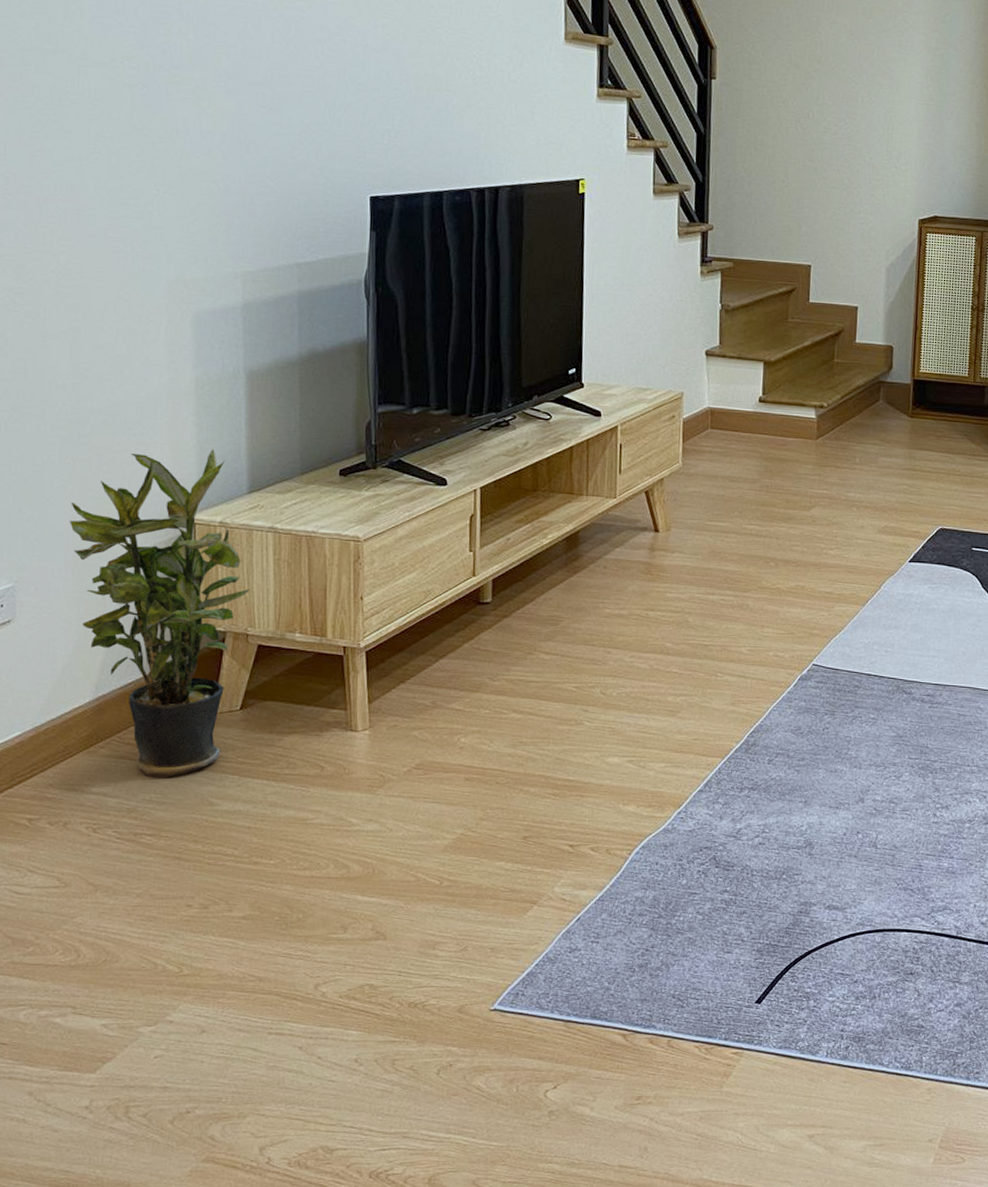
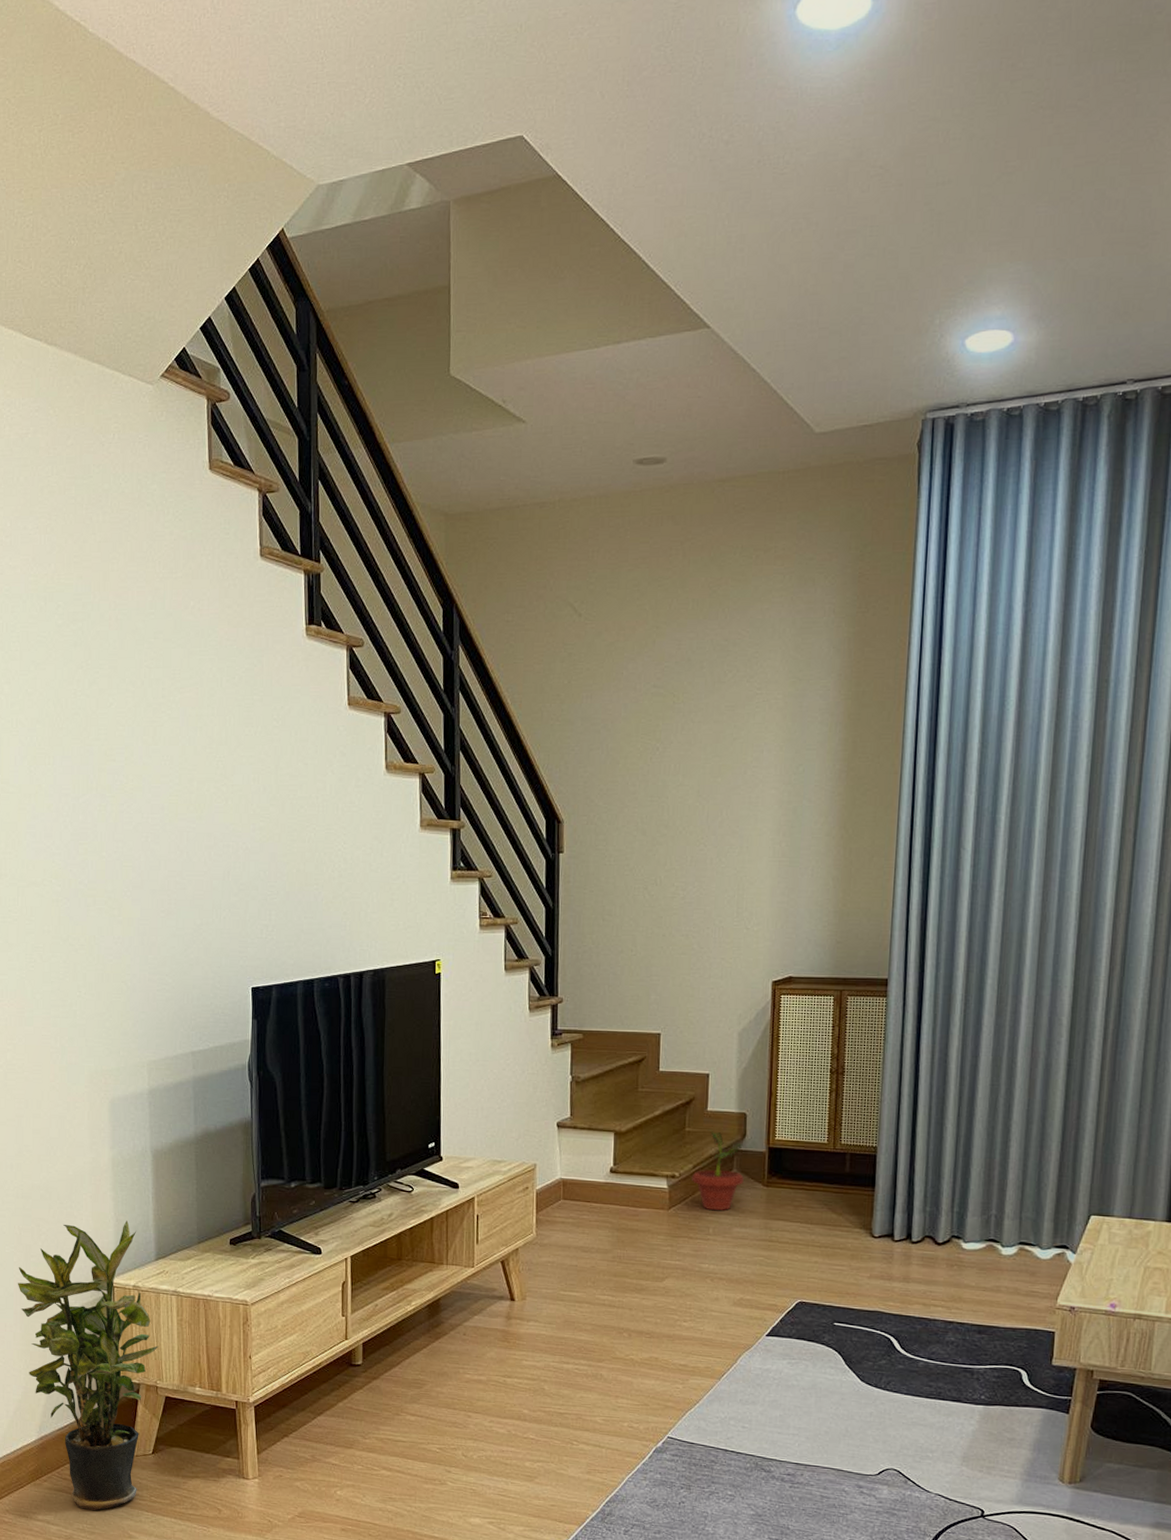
potted plant: none [839,361,891,441] -> present [692,1129,745,1211]

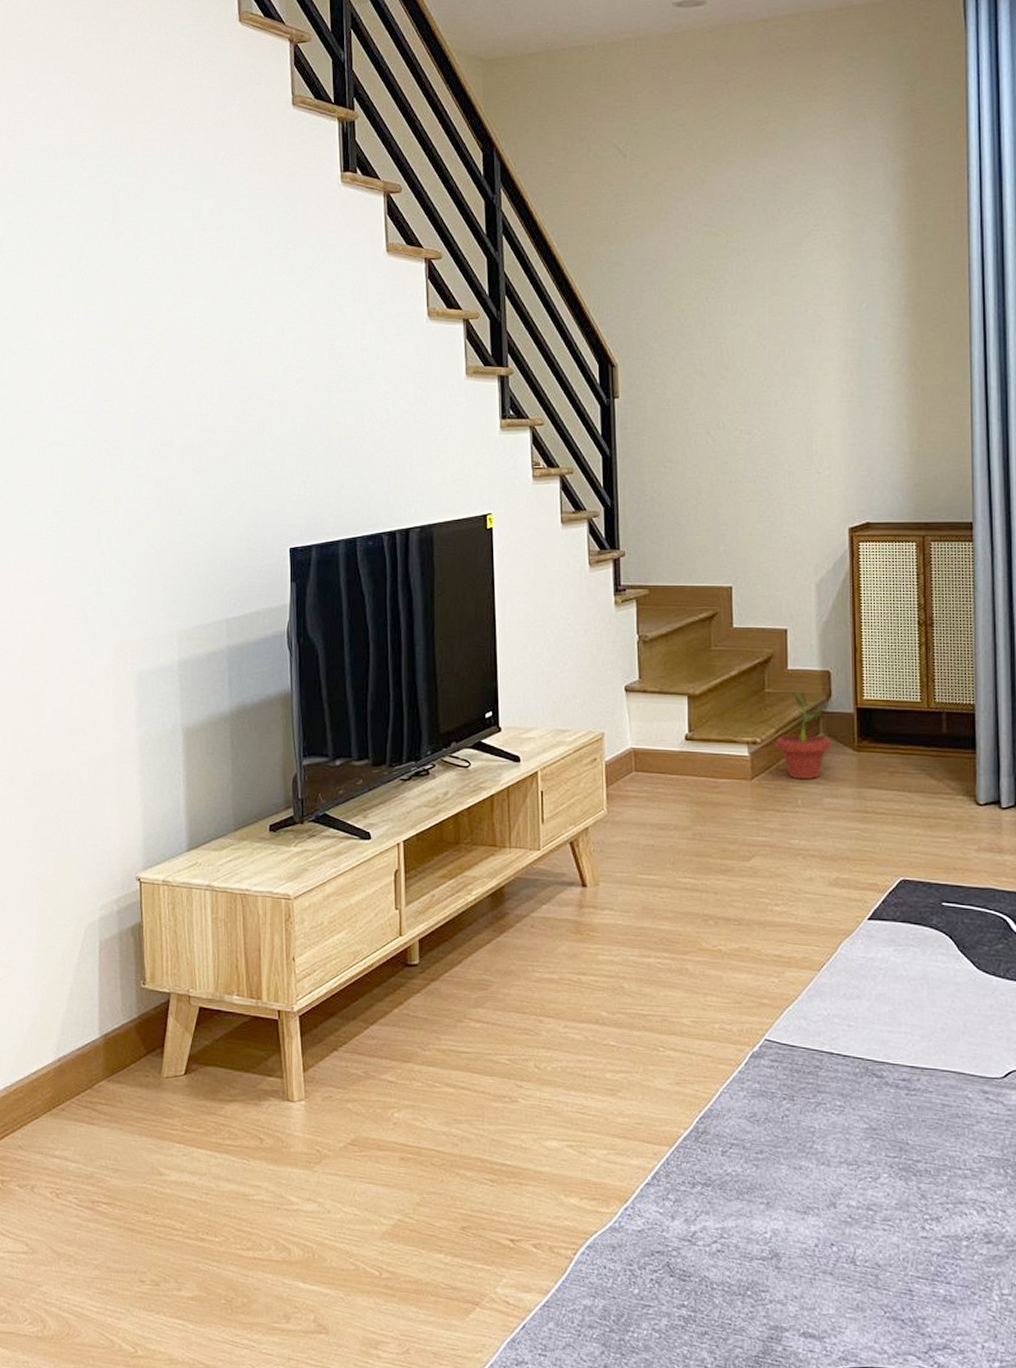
potted plant: present [18,1220,159,1511] -> none [34,807,192,1144]

